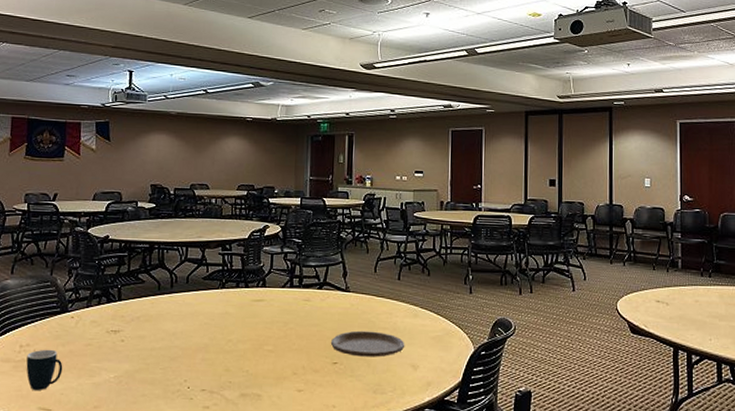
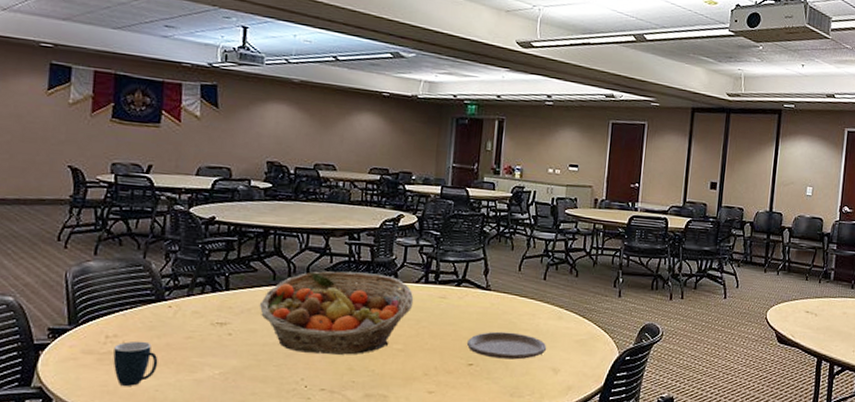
fruit basket: none [146,279,281,357] -> present [259,271,414,355]

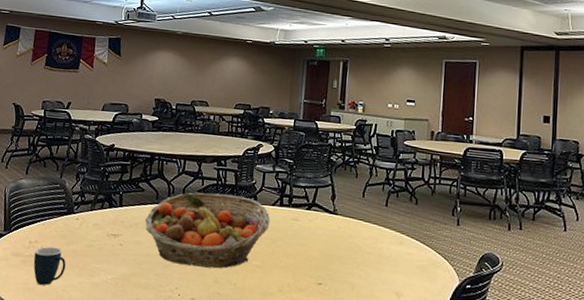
plate: present [466,331,547,360] -> none [316,253,390,282]

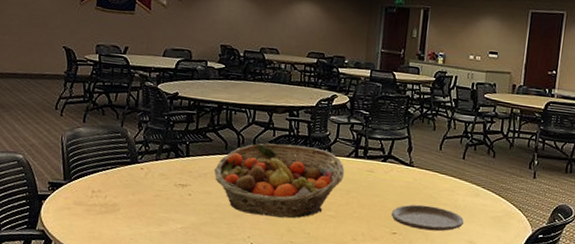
mug: present [33,246,66,285] -> none [98,196,133,234]
plate: none [316,253,390,282] -> present [391,204,465,232]

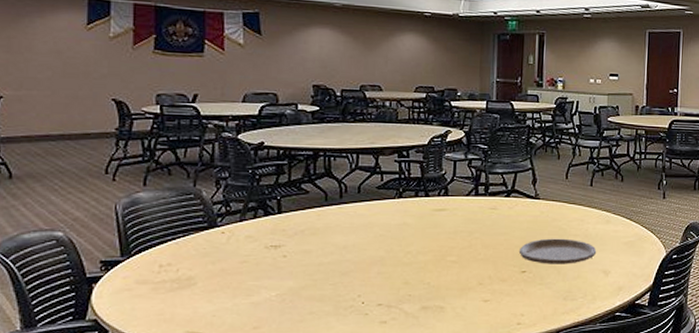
fruit basket: present [213,143,345,219] -> none [312,188,465,270]

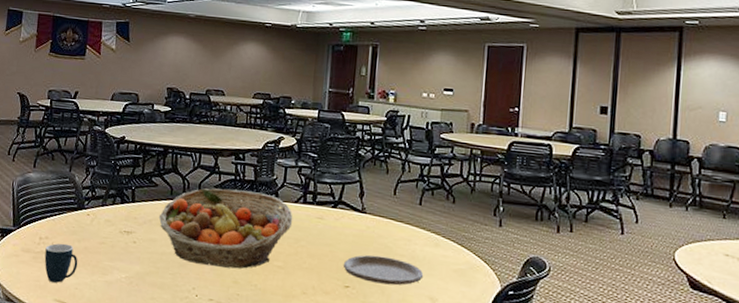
mug: none [168,268,214,313] -> present [44,243,78,283]
fruit basket: none [312,188,465,270] -> present [158,188,293,269]

